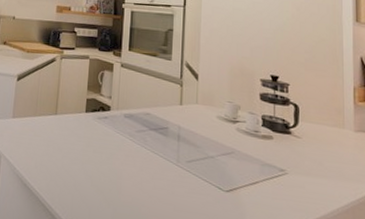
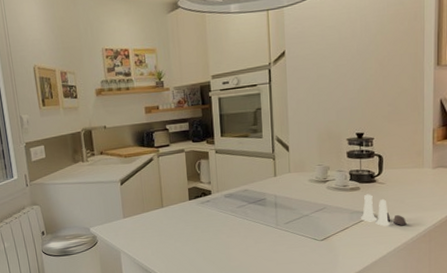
salt and pepper shaker set: none [273,146,326,193] -> present [361,194,407,227]

